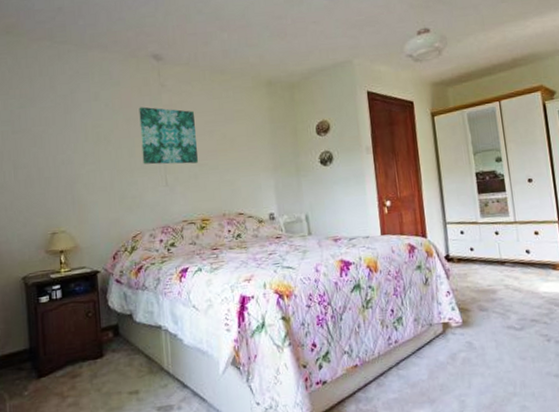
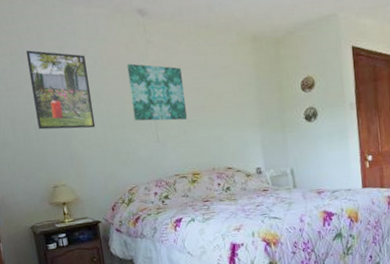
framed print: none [36,93,102,173] -> present [25,50,96,130]

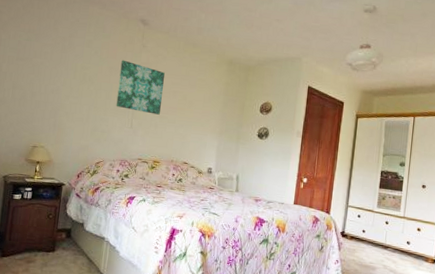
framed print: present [25,50,96,130] -> none [34,31,89,105]

